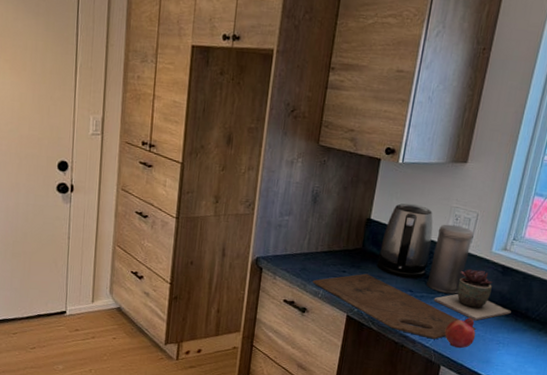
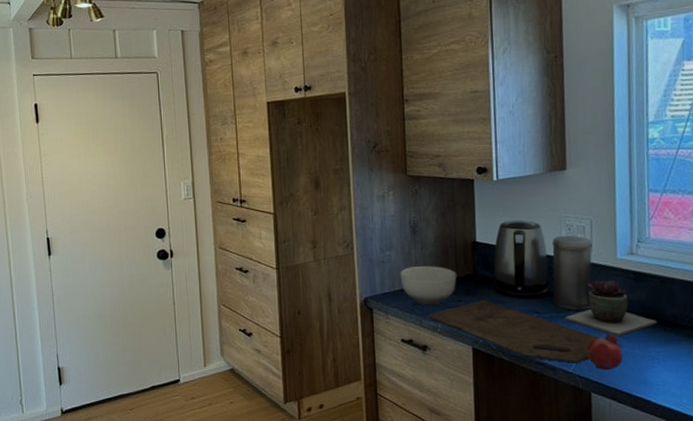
bowl: none [293,233,347,272] -> present [400,265,457,304]

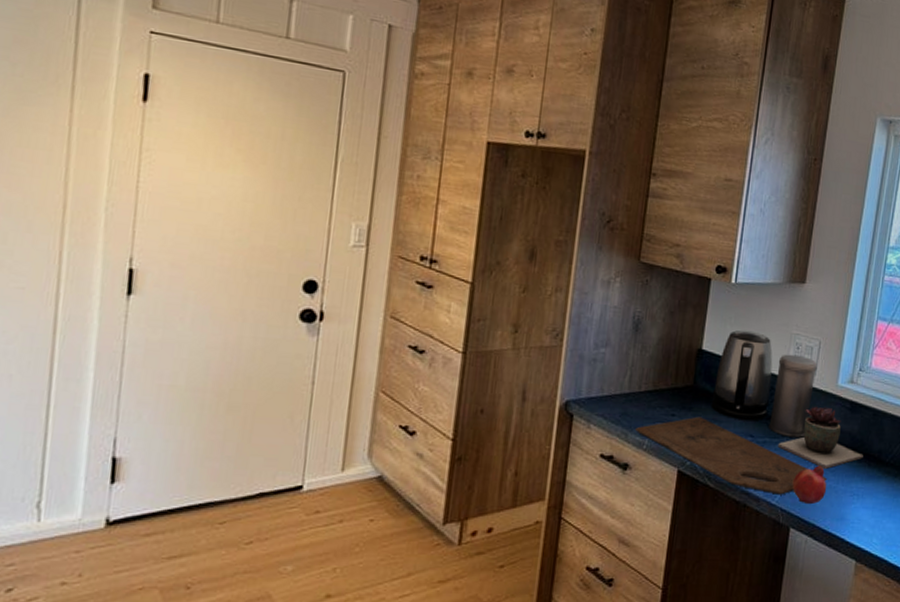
bowl: present [400,265,457,304] -> none [611,368,675,416]

